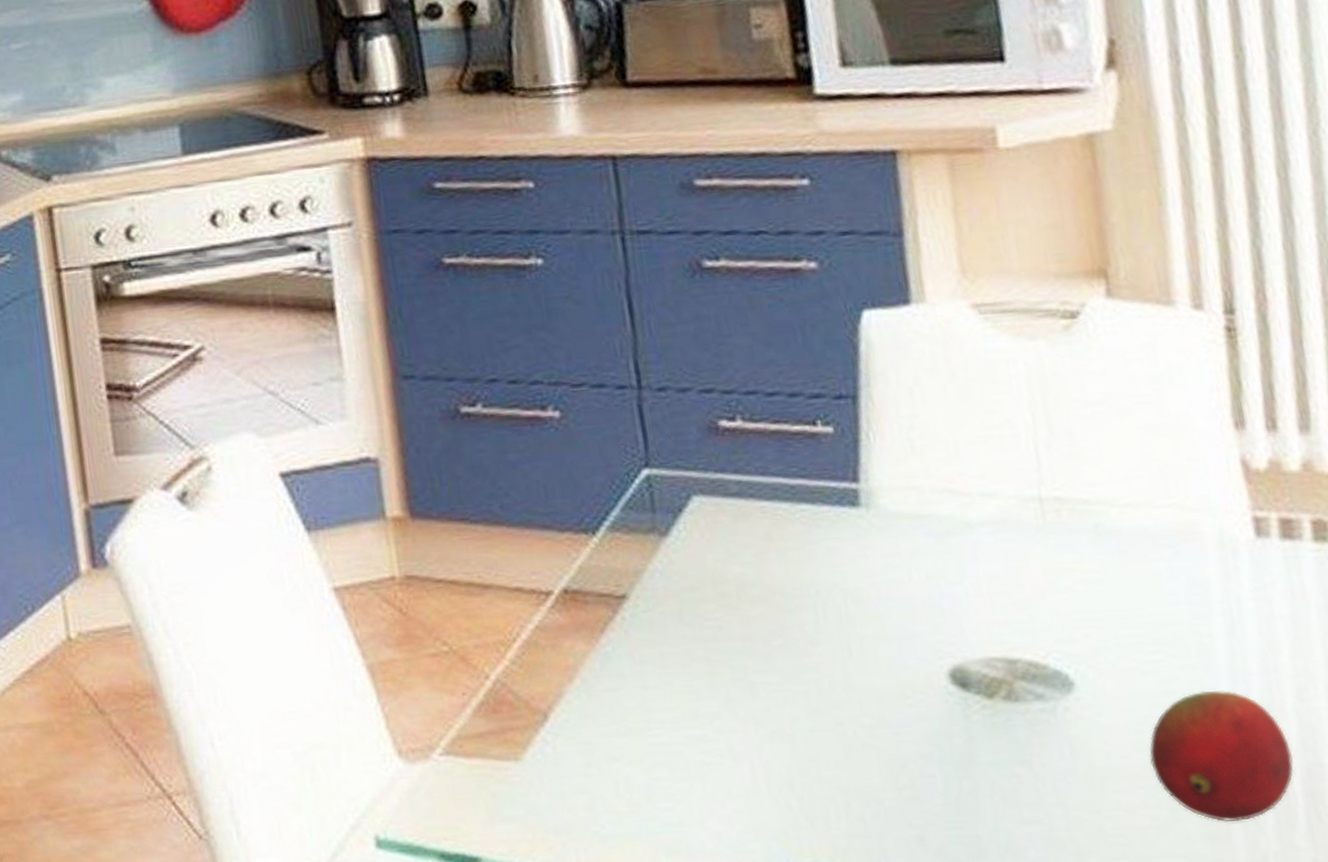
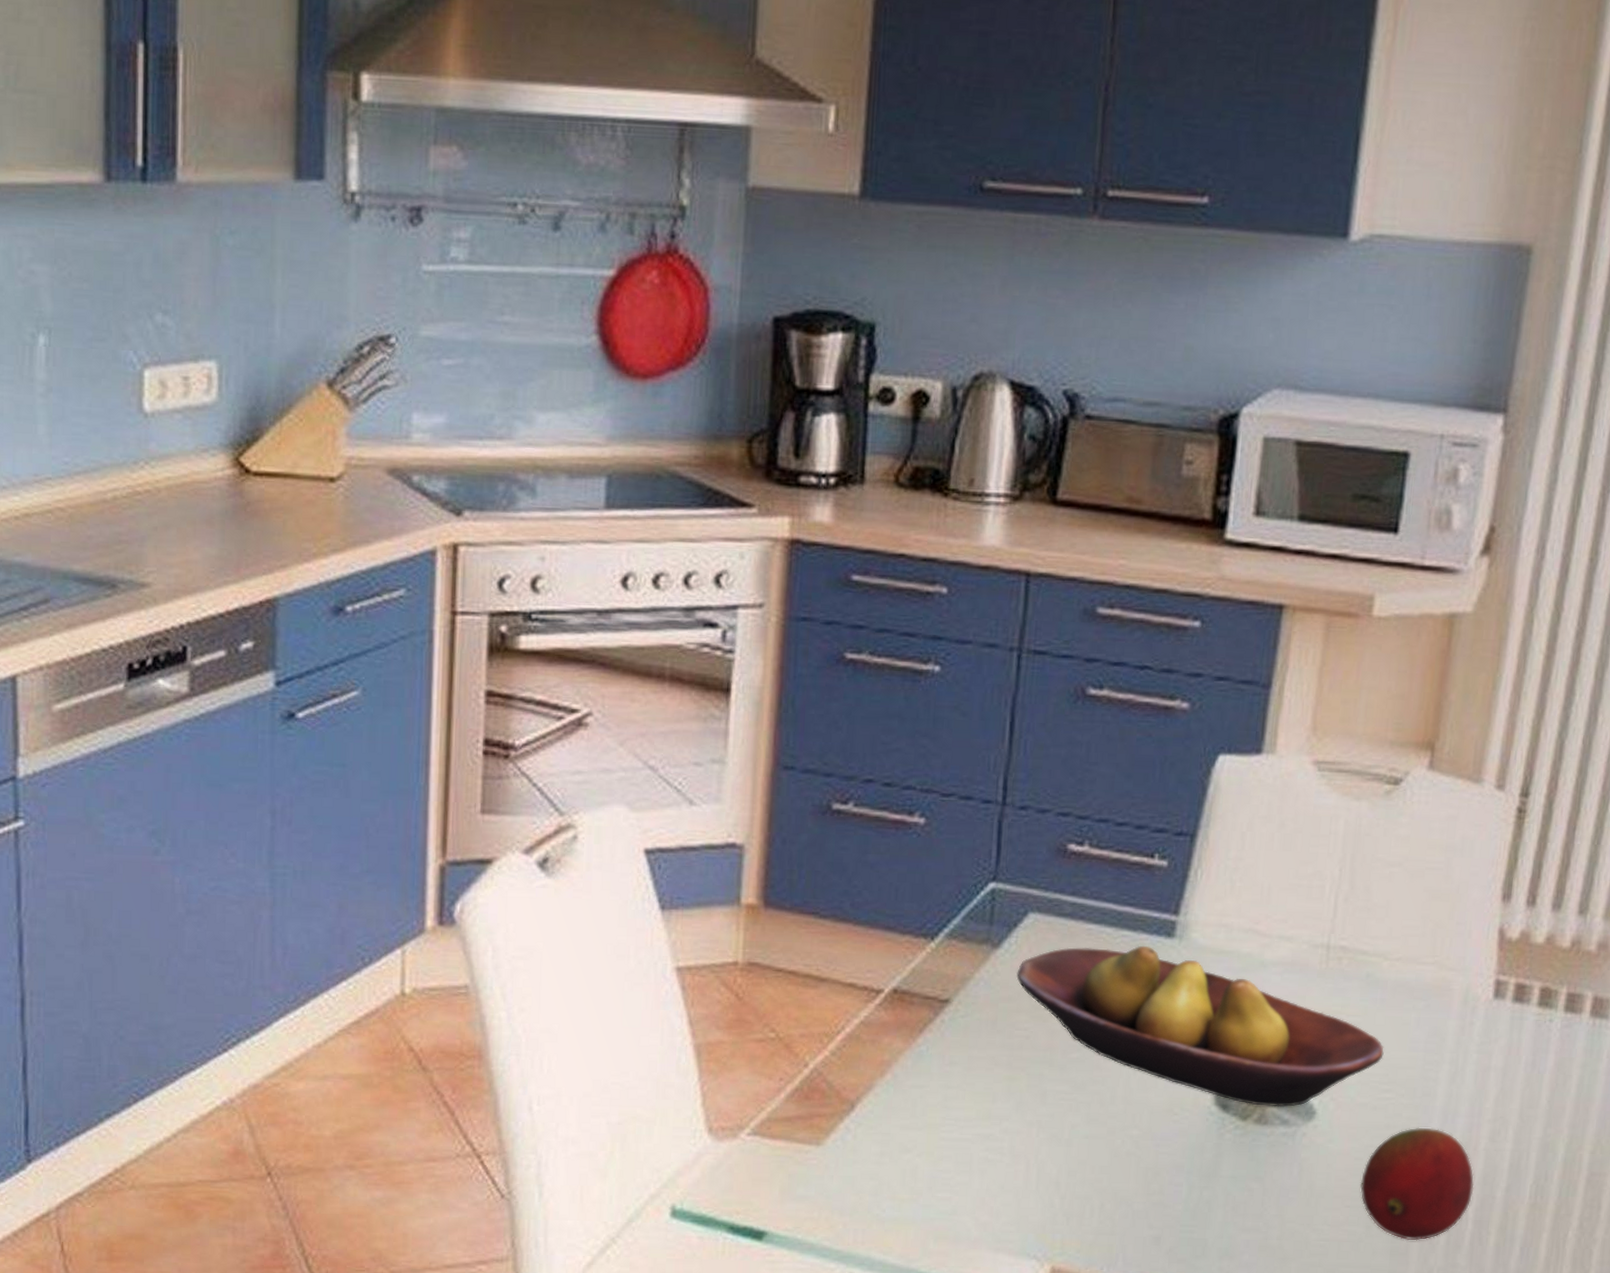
fruit bowl: none [693,518,1139,681] -> present [1016,945,1384,1107]

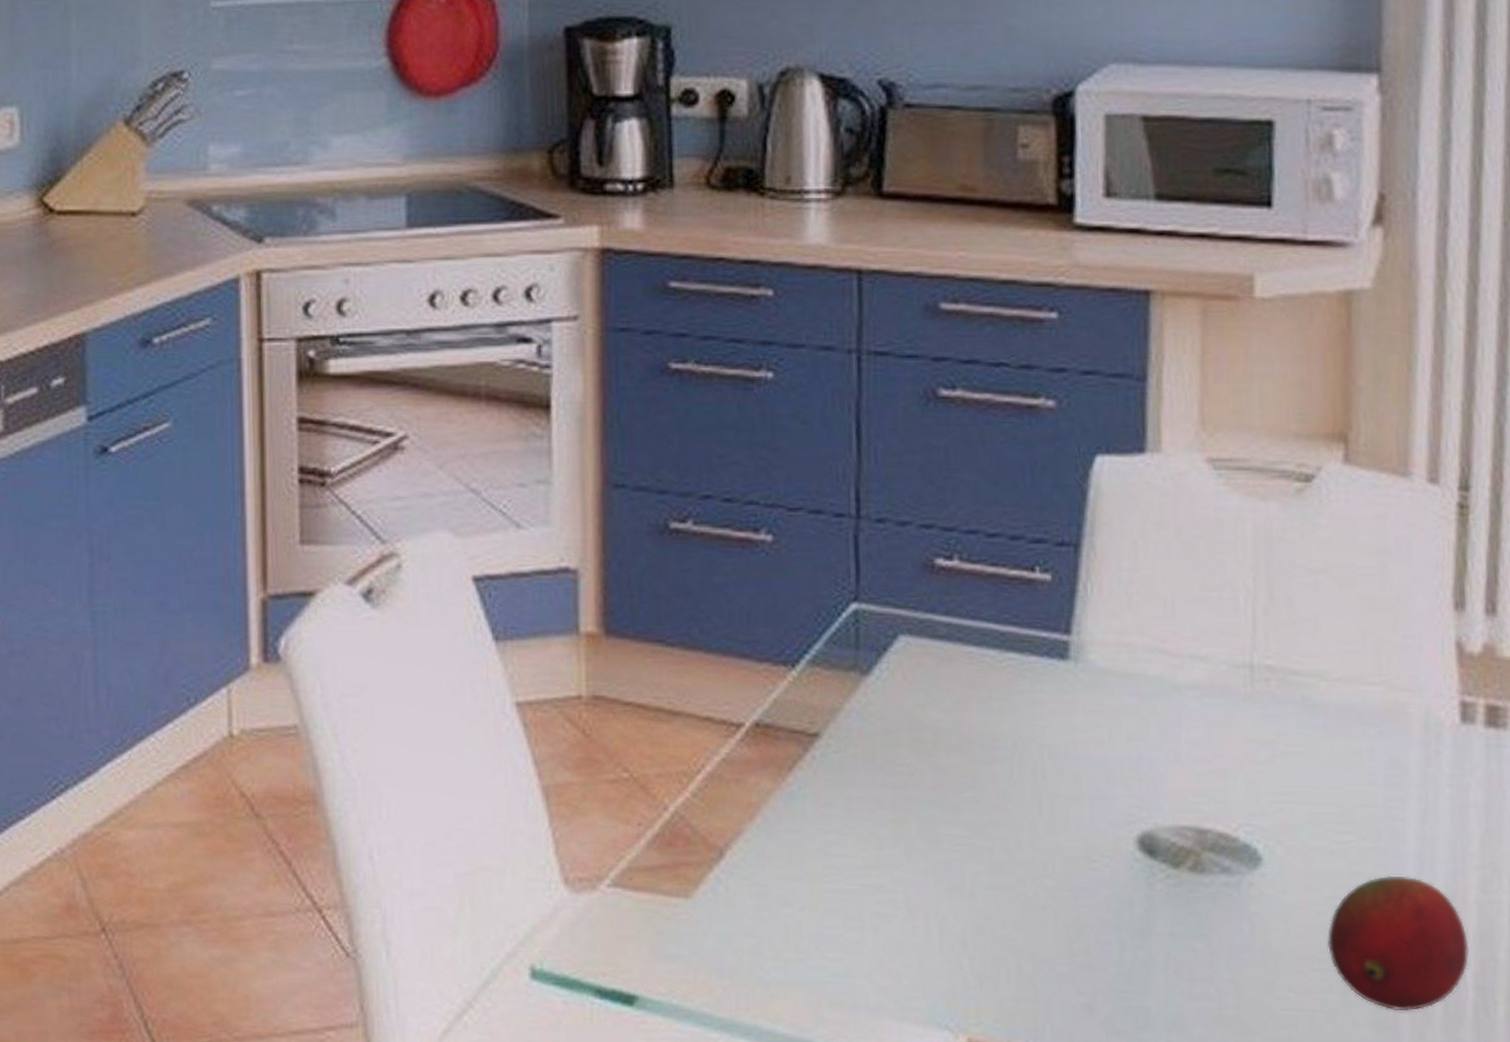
fruit bowl: present [1016,945,1384,1107] -> none [892,669,1335,853]

